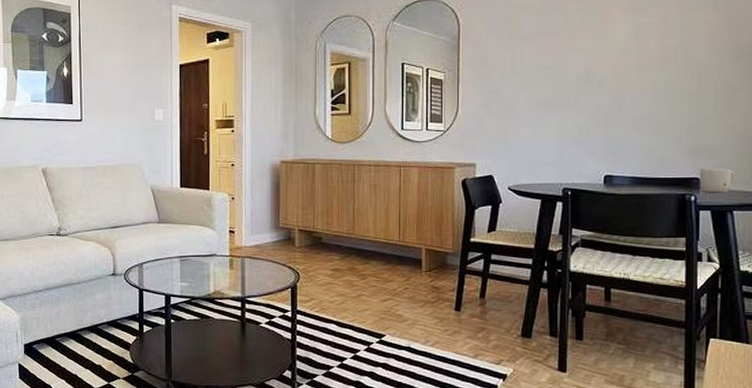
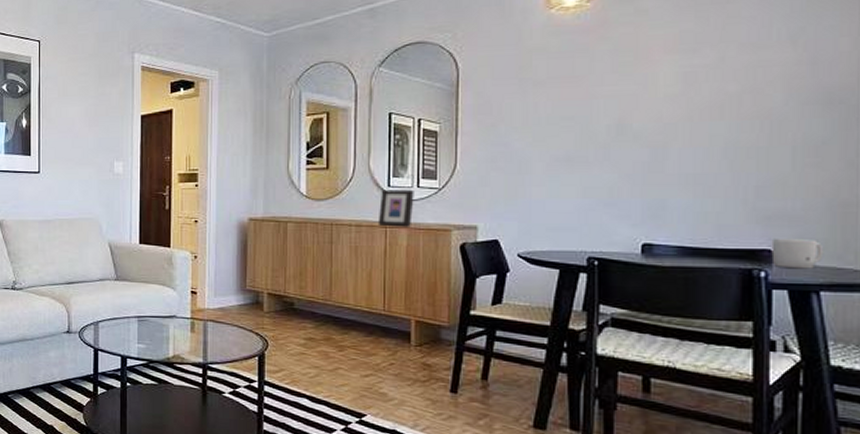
picture frame: none [393,132,424,166] -> present [377,189,414,227]

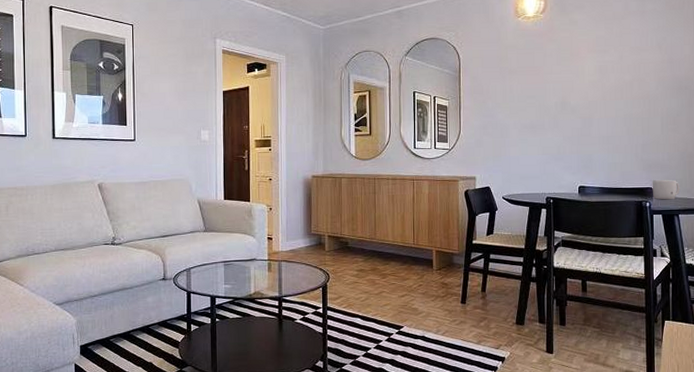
picture frame: present [377,189,414,227] -> none [407,150,433,180]

